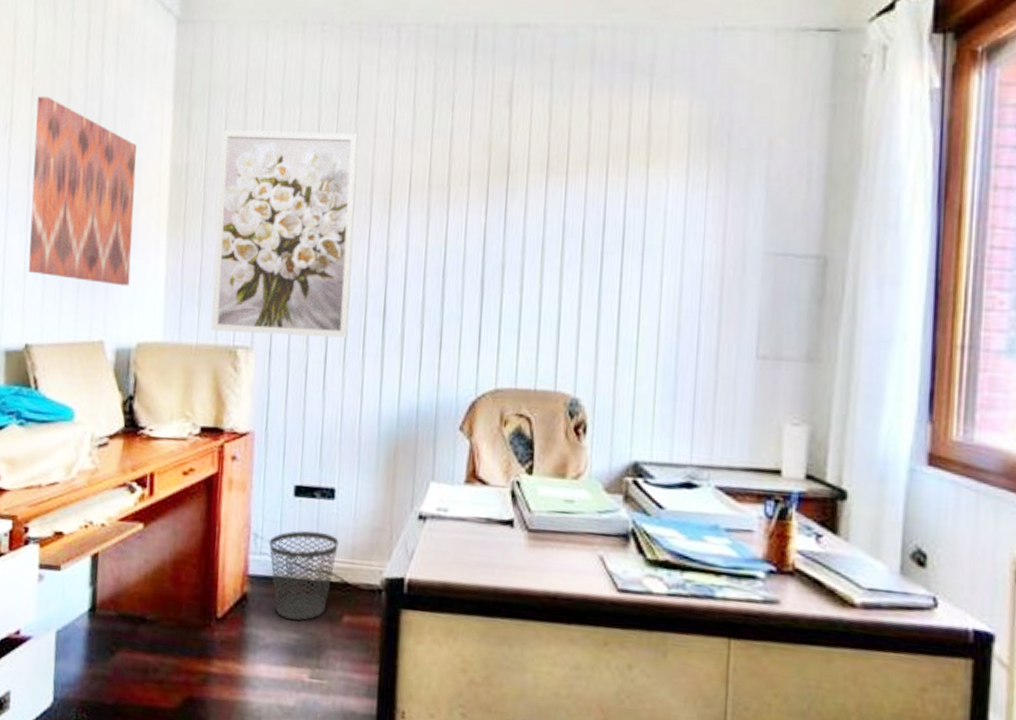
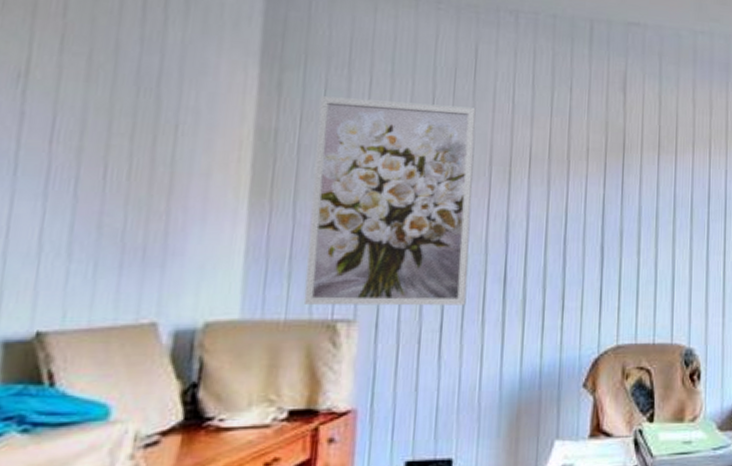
wall art: present [28,96,137,286] -> none [45,44,210,260]

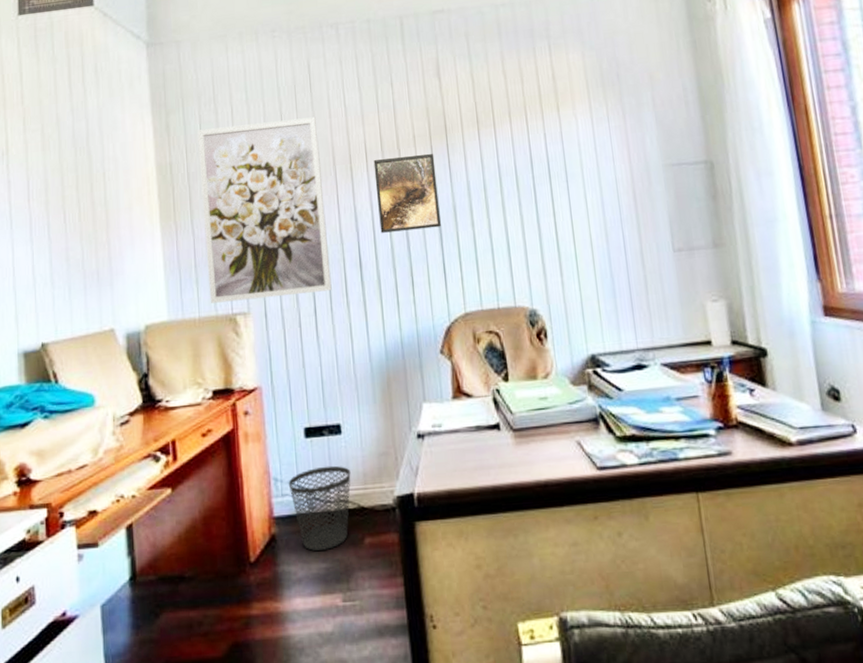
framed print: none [534,167,607,251] -> present [373,153,441,233]

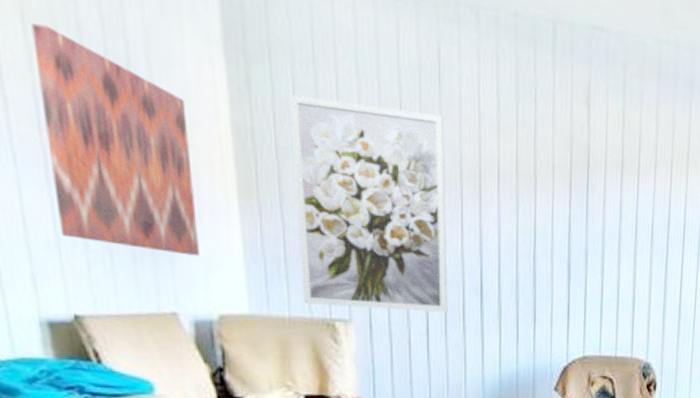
wall art: none [29,123,132,280] -> present [31,23,200,256]
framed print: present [373,153,441,233] -> none [505,182,573,268]

